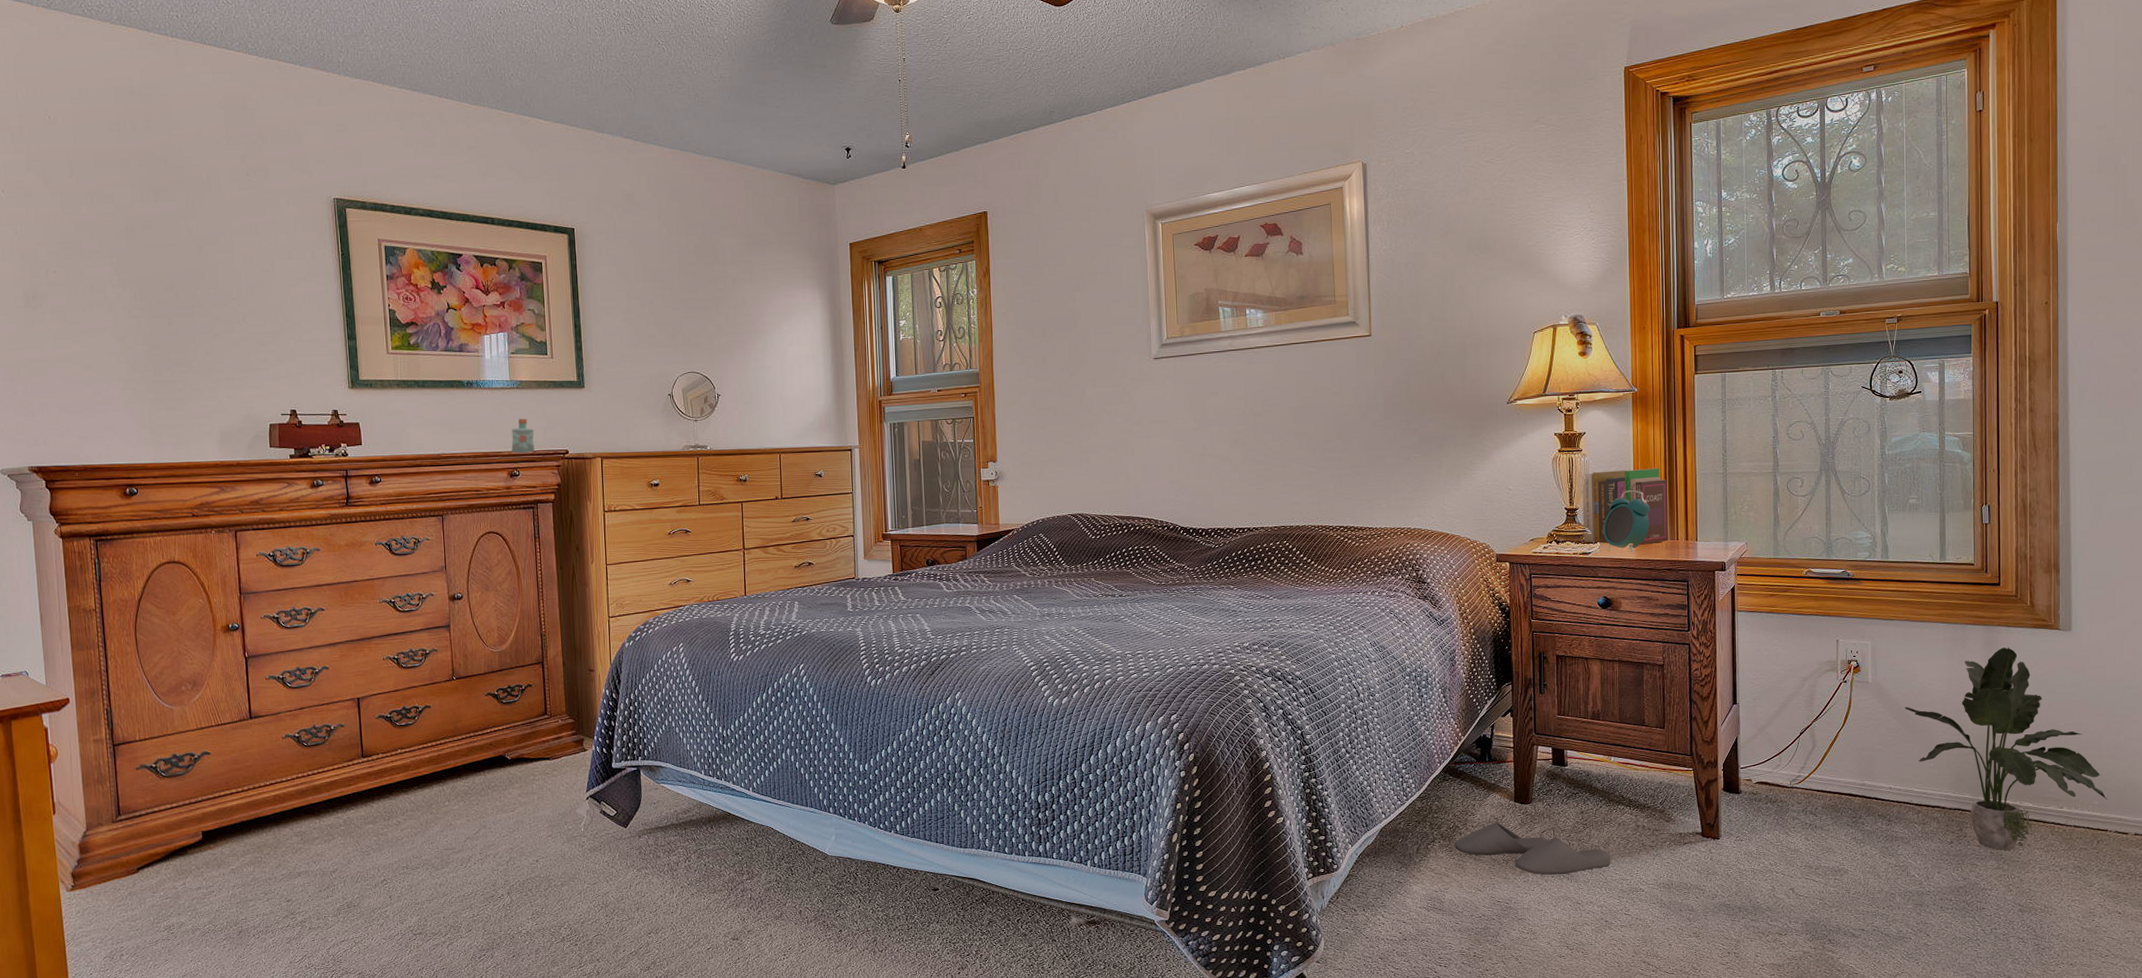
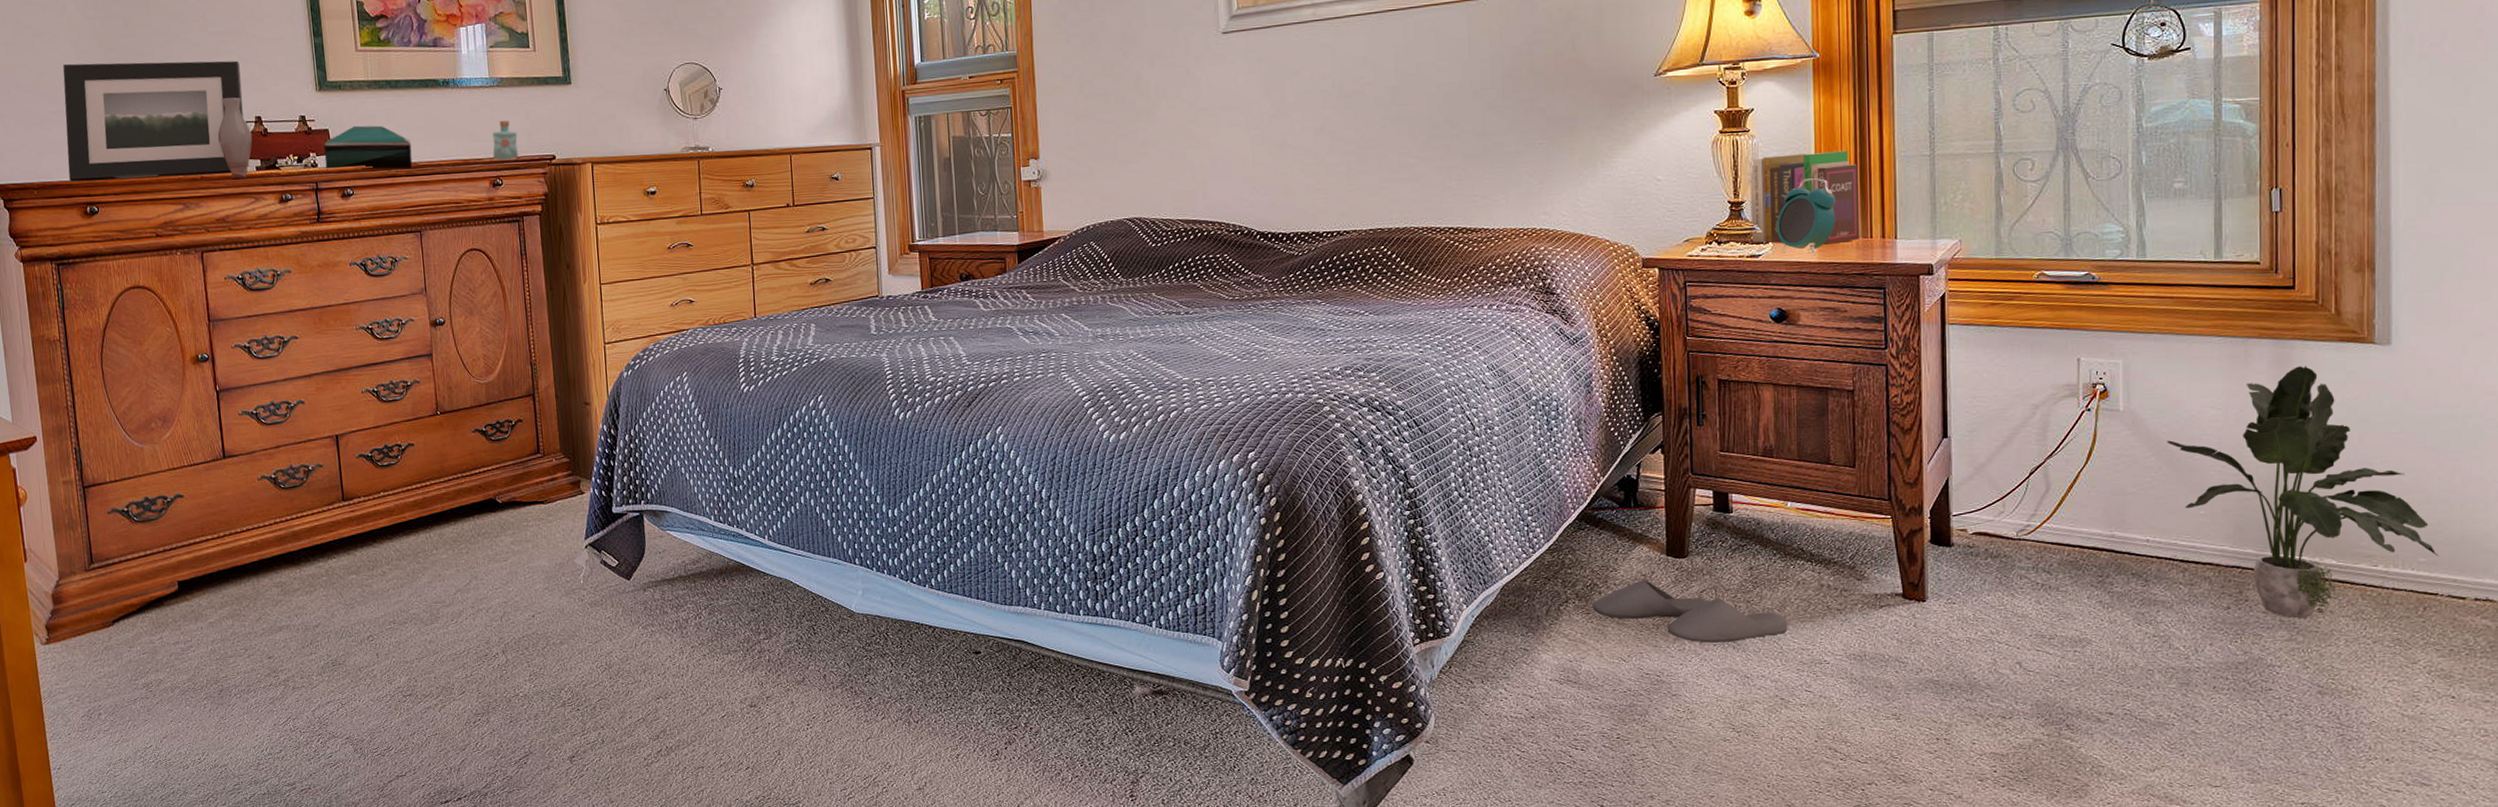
picture frame: none [108,358,282,466] -> present [63,60,248,182]
vase: none [254,392,288,466] -> present [217,97,253,180]
jewelry box: none [354,420,437,460] -> present [324,125,413,170]

